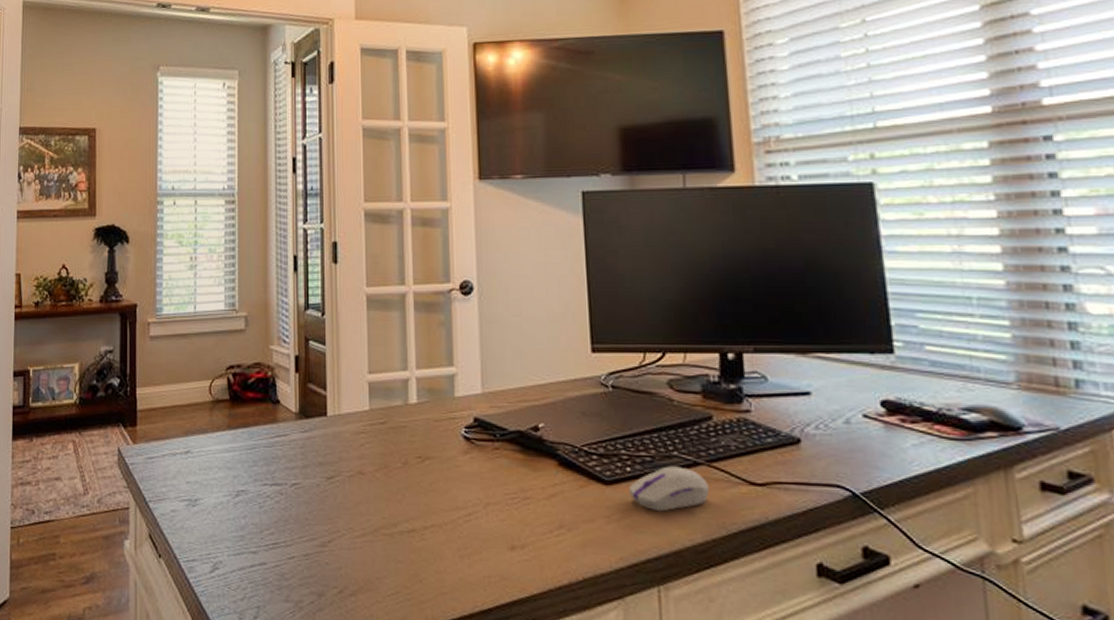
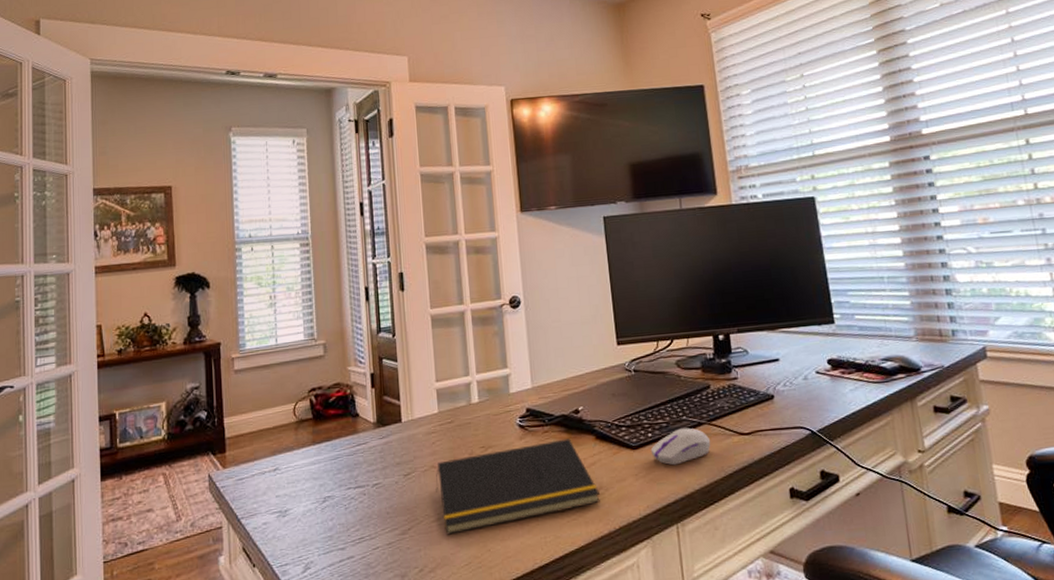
notepad: none [362,460,560,556] -> present [436,438,600,535]

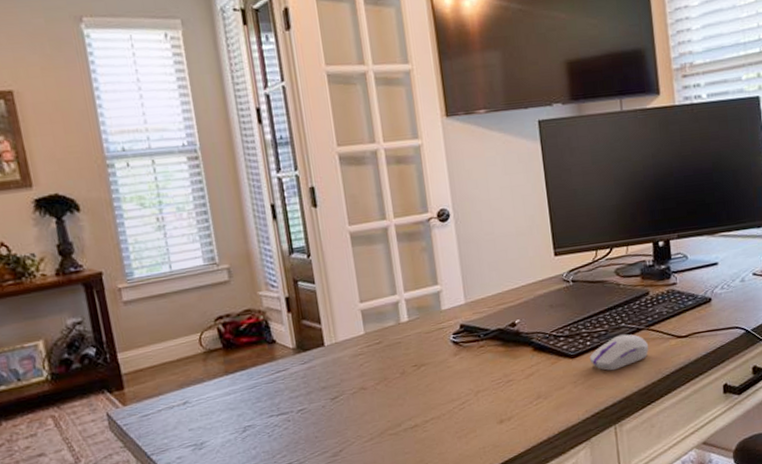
notepad: present [436,438,600,535] -> none [366,352,539,454]

